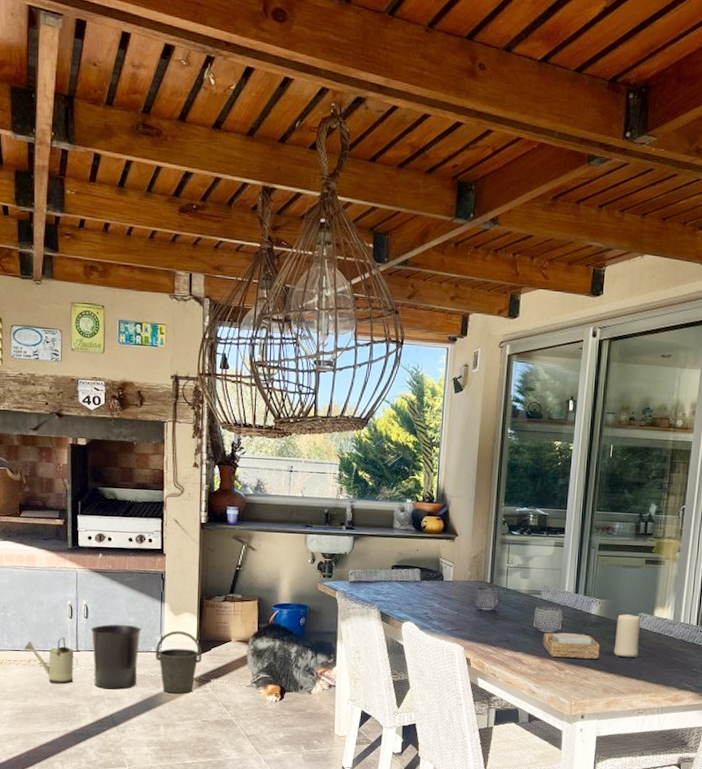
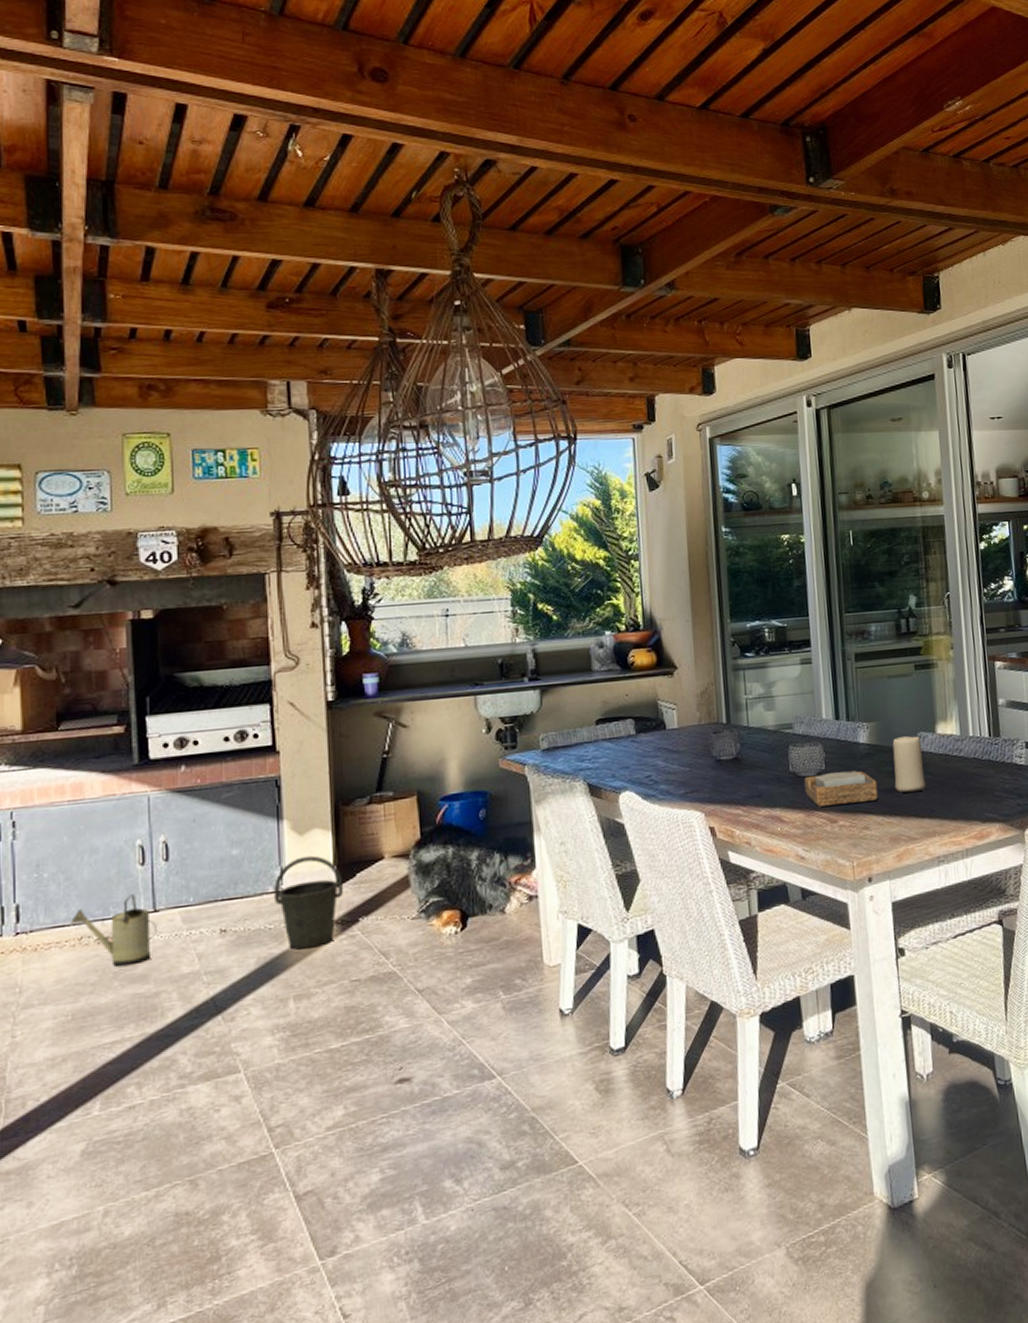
waste bin: present [90,624,141,690] -> none [173,859,251,961]

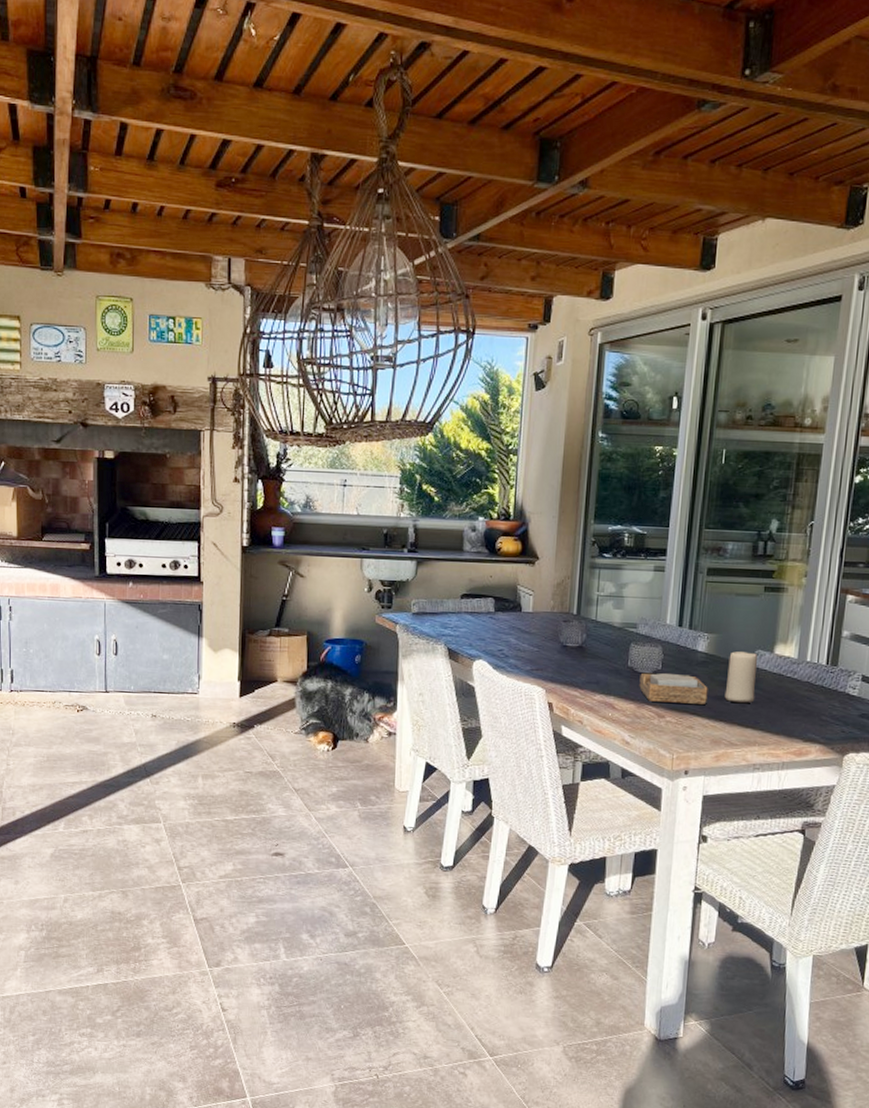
watering can: present [71,894,157,967] -> none [48,676,107,730]
bucket: present [274,855,344,950] -> none [193,669,245,741]

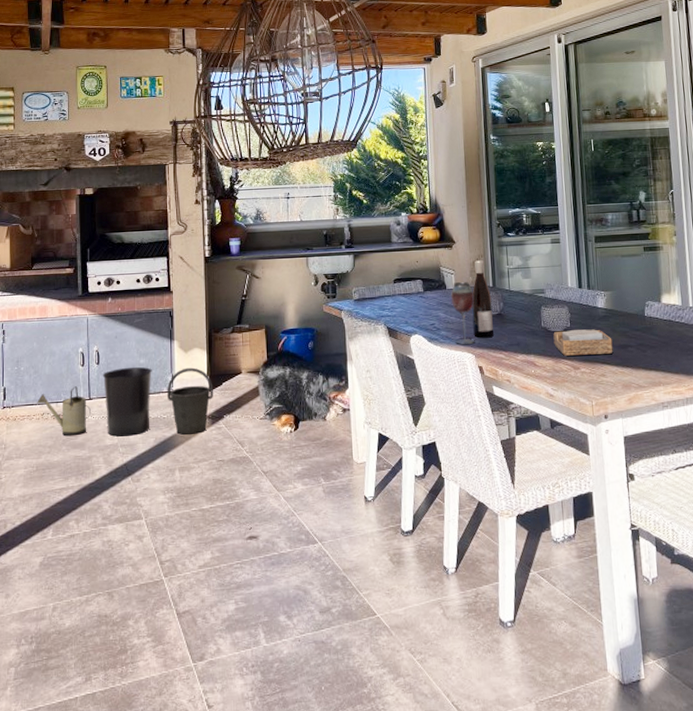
watering can: none [48,676,107,730] -> present [37,386,91,437]
waste bin: none [120,661,176,736] -> present [102,366,152,437]
bucket: none [193,669,245,741] -> present [167,367,214,435]
wineglass: none [525,605,554,678] -> present [451,282,475,345]
bottle: none [547,582,574,672] -> present [472,260,494,338]
candle: present [724,651,758,704] -> none [625,304,653,350]

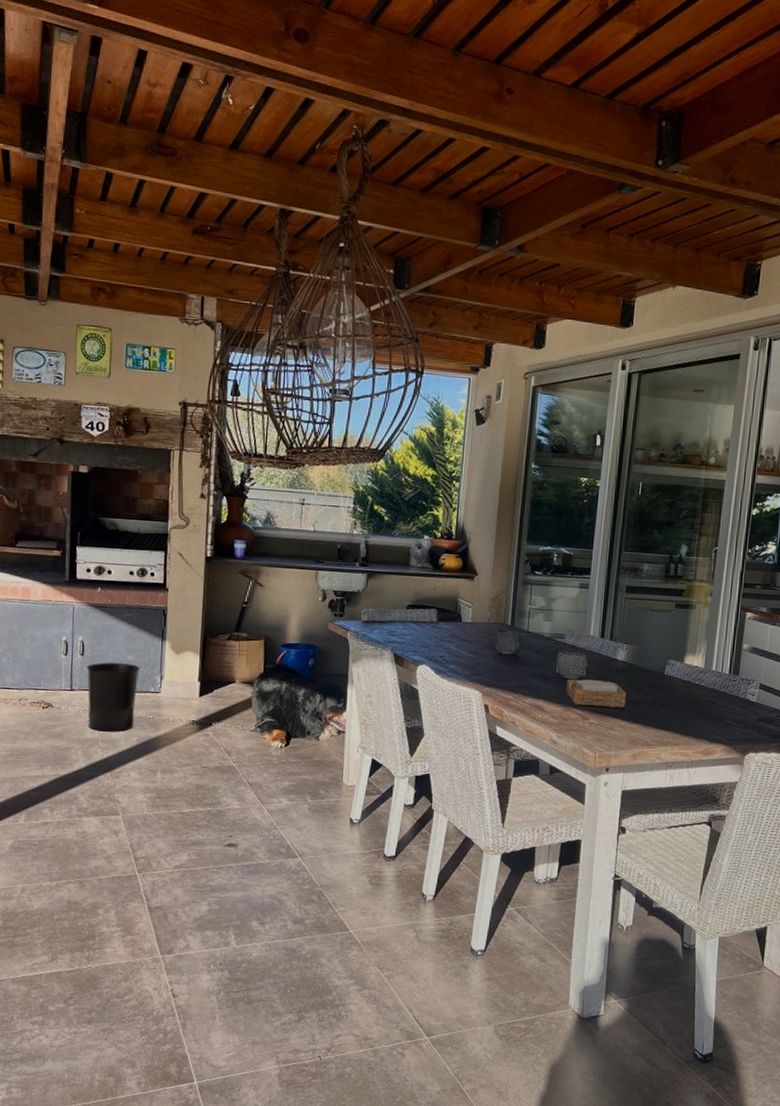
watering can: present [37,386,91,437] -> none [15,675,72,726]
bucket: present [167,367,214,435] -> none [154,670,204,738]
wineglass: present [451,282,475,345] -> none [464,616,490,682]
bottle: present [472,260,494,338] -> none [484,596,508,677]

